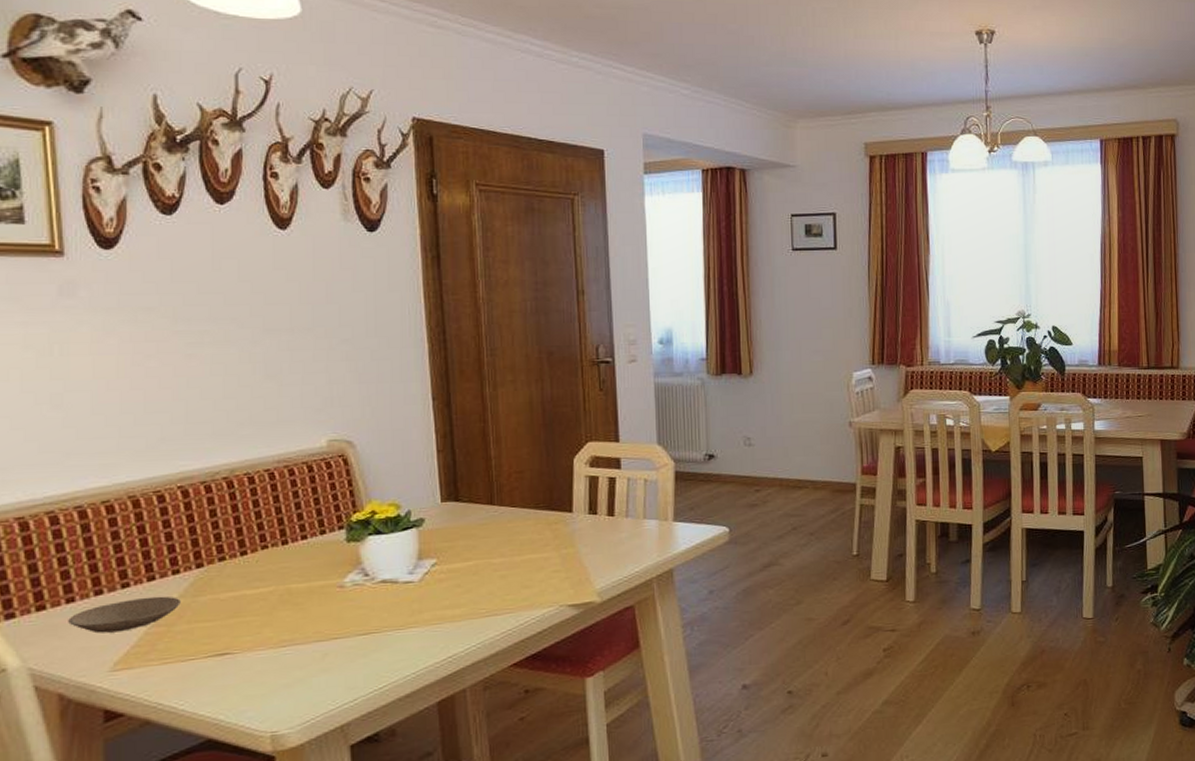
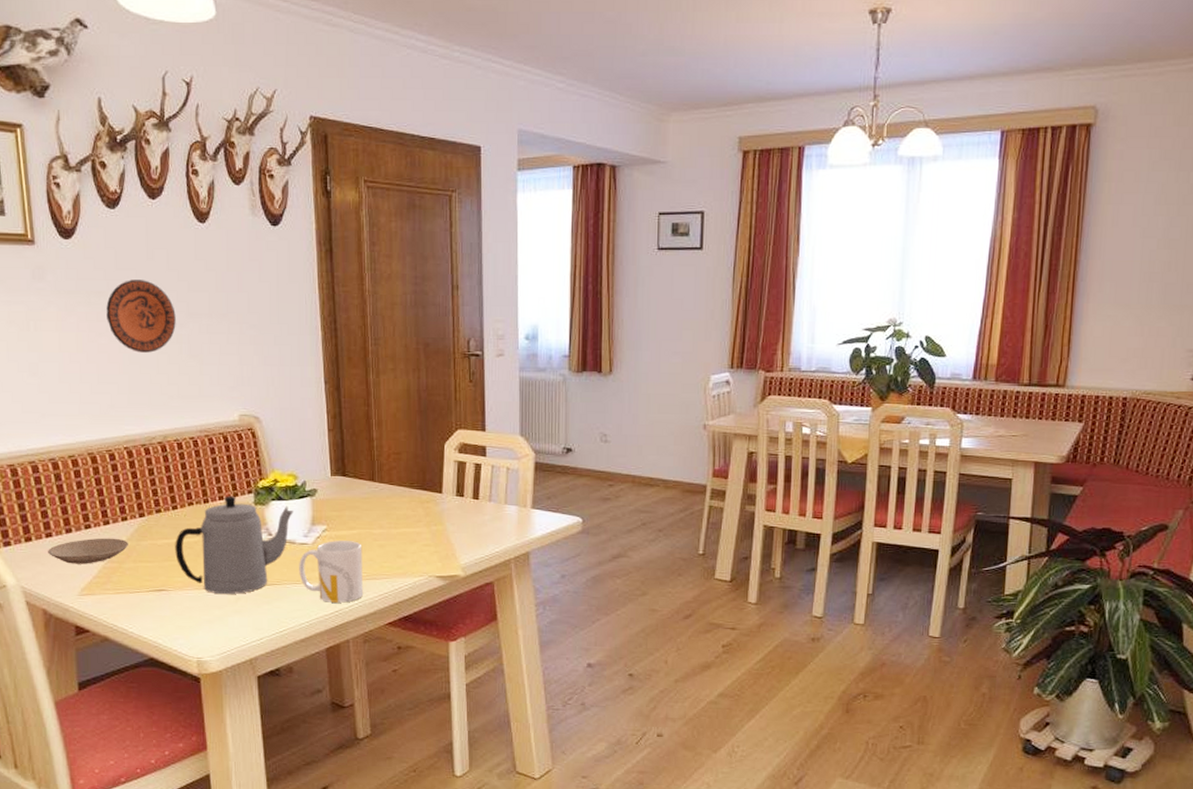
decorative plate: none [158,293,248,375] -> present [106,280,176,353]
teapot: none [243,533,395,652] -> present [175,495,293,595]
mug: none [403,574,481,648] -> present [299,540,363,603]

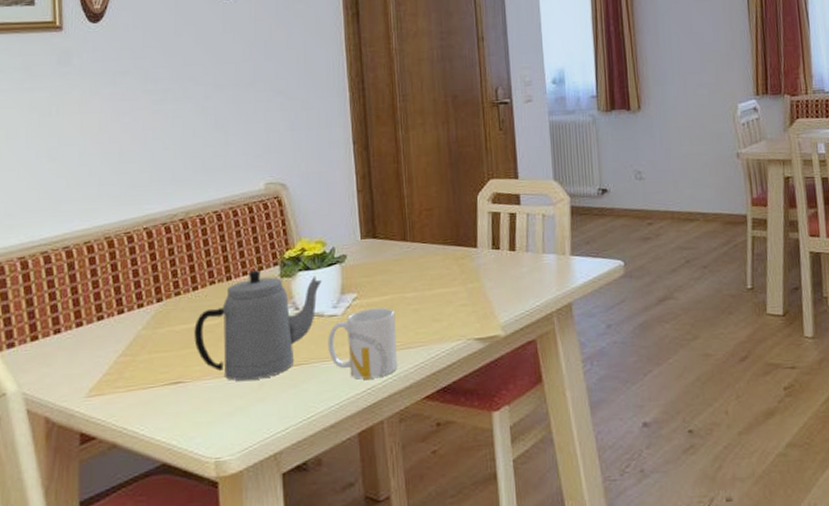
plate: present [48,538,128,564] -> none [55,328,144,362]
decorative plate: present [106,280,176,353] -> none [131,56,202,129]

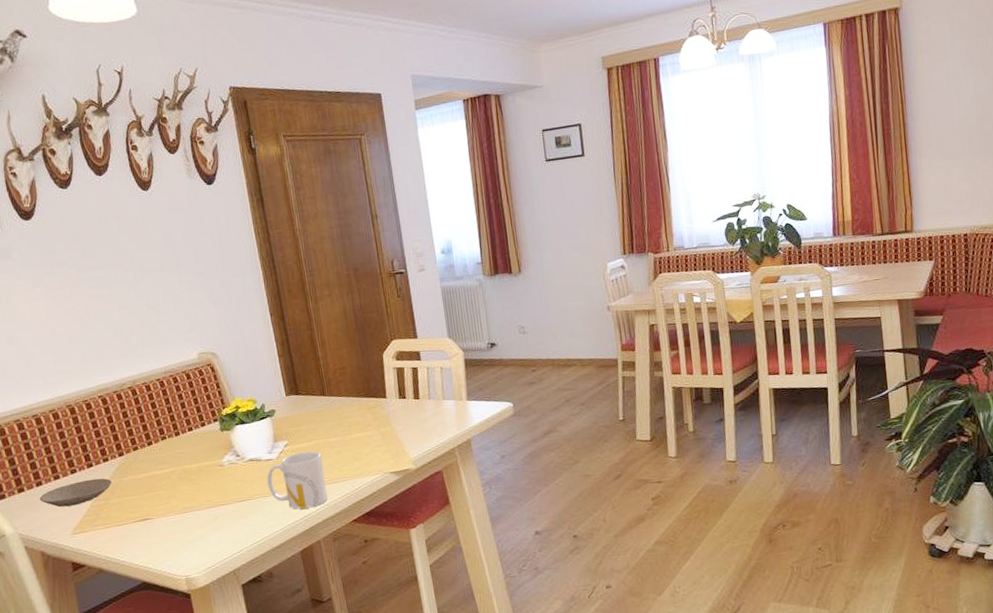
plate: none [55,328,144,362] -> present [40,478,112,507]
teapot: present [194,270,322,381] -> none [153,425,256,516]

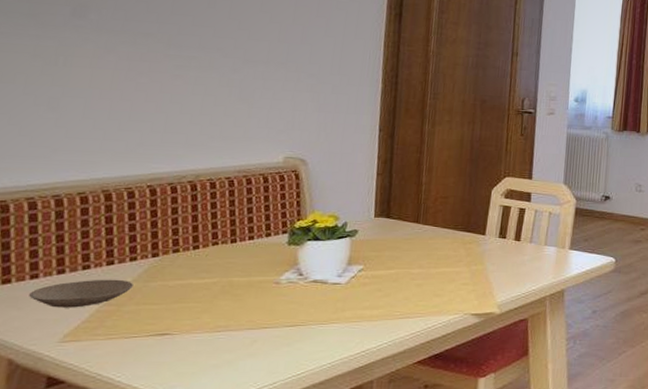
mug: present [267,451,327,509] -> none [327,280,399,343]

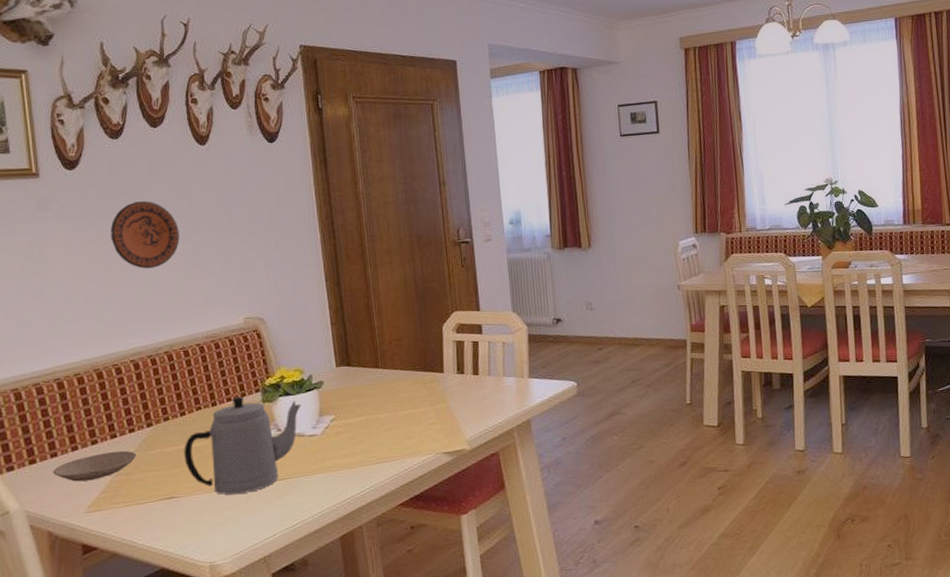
decorative plate: none [151,25,231,94] -> present [110,201,180,269]
teapot: none [188,235,330,338] -> present [184,396,301,495]

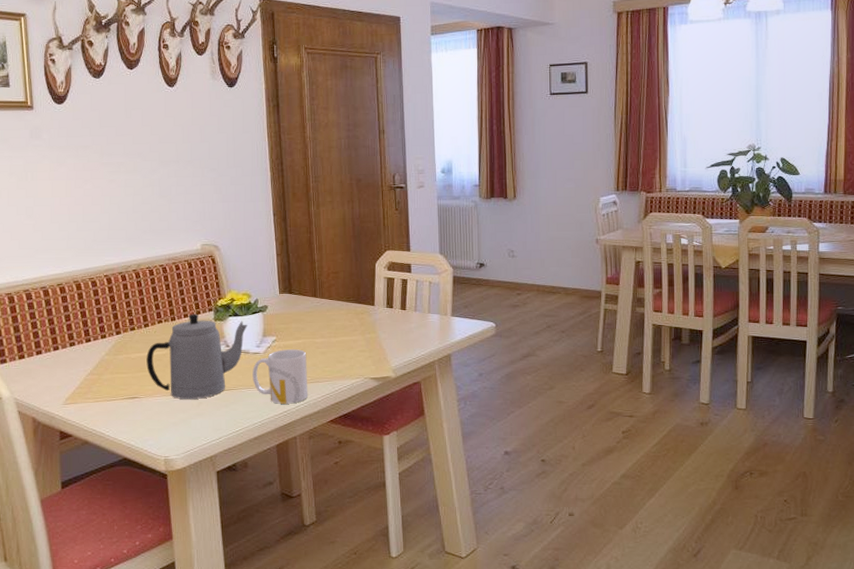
plate: present [53,450,136,482] -> none [38,353,106,377]
decorative plate: present [110,201,180,269] -> none [91,135,149,195]
mug: none [309,427,373,491] -> present [252,349,307,404]

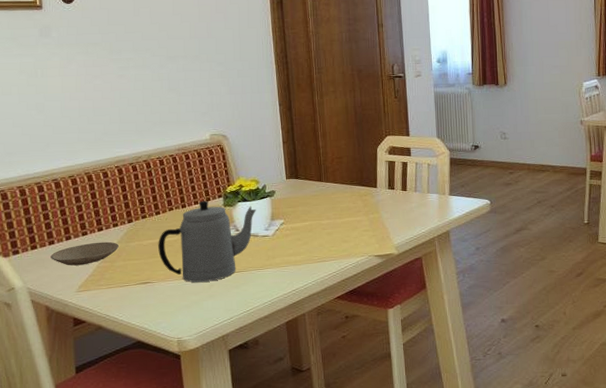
plate: none [38,353,106,377] -> present [50,241,119,266]
mug: present [252,349,307,404] -> none [262,231,315,283]

